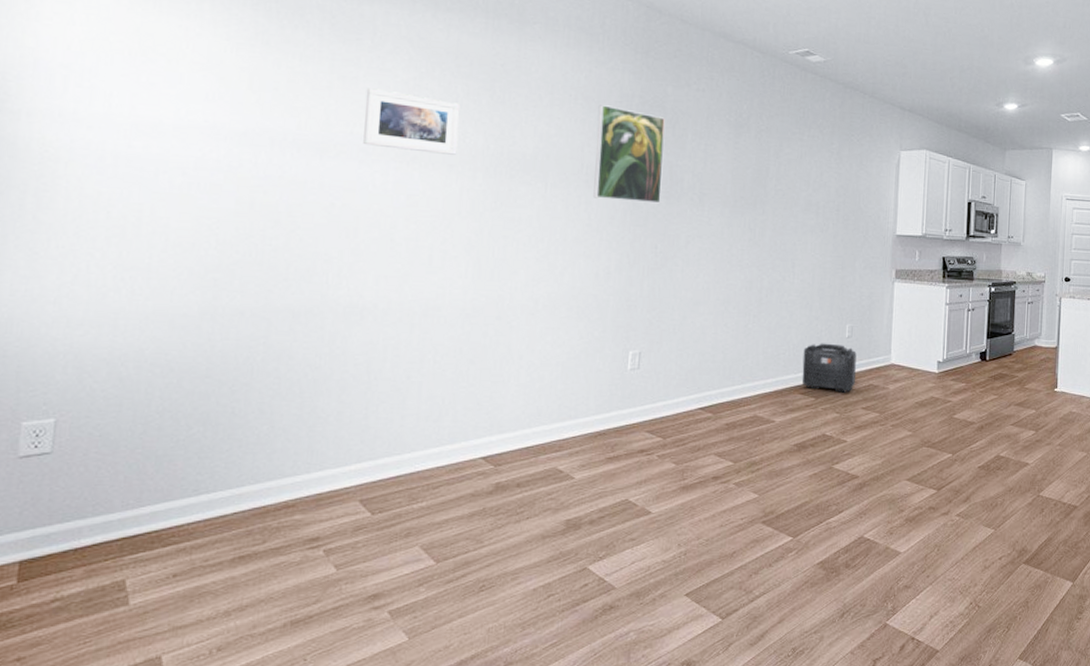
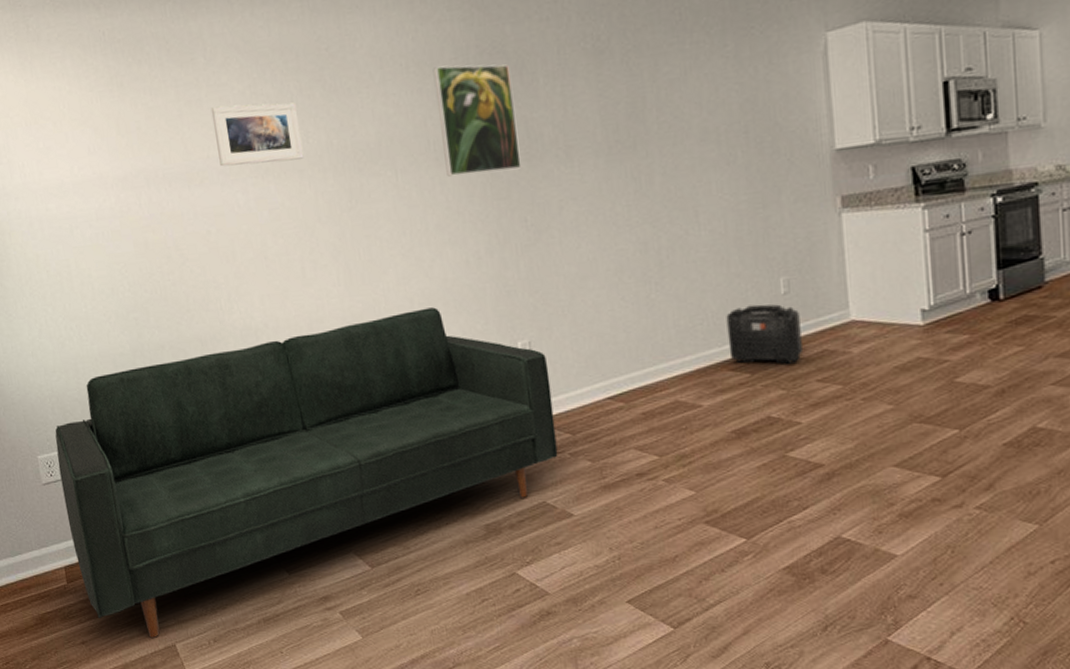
sofa: none [42,310,653,649] -> present [55,307,558,638]

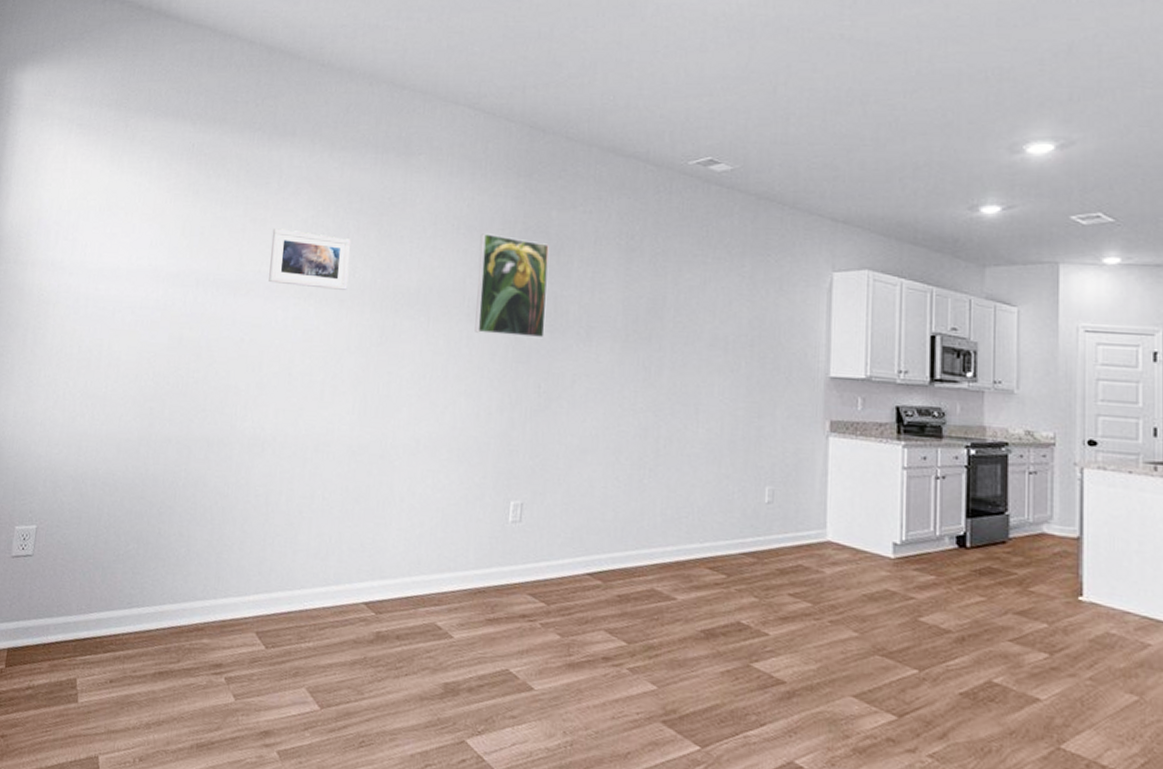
sofa: present [55,307,558,638] -> none [22,451,536,745]
backpack: present [726,304,802,364] -> none [709,507,780,573]

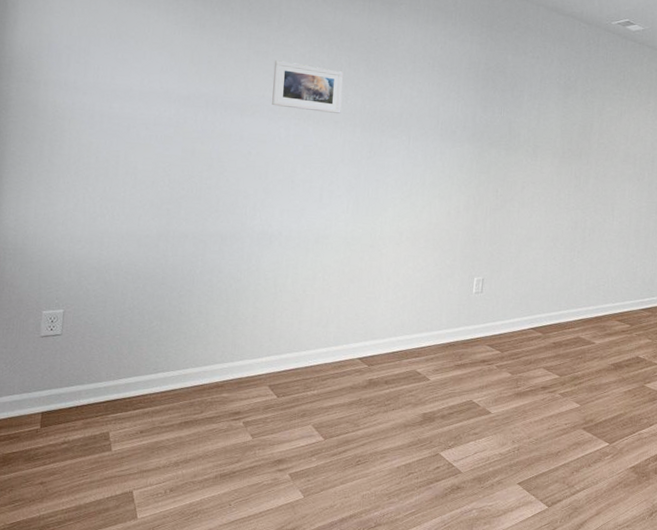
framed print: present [475,233,549,339] -> none [446,71,506,155]

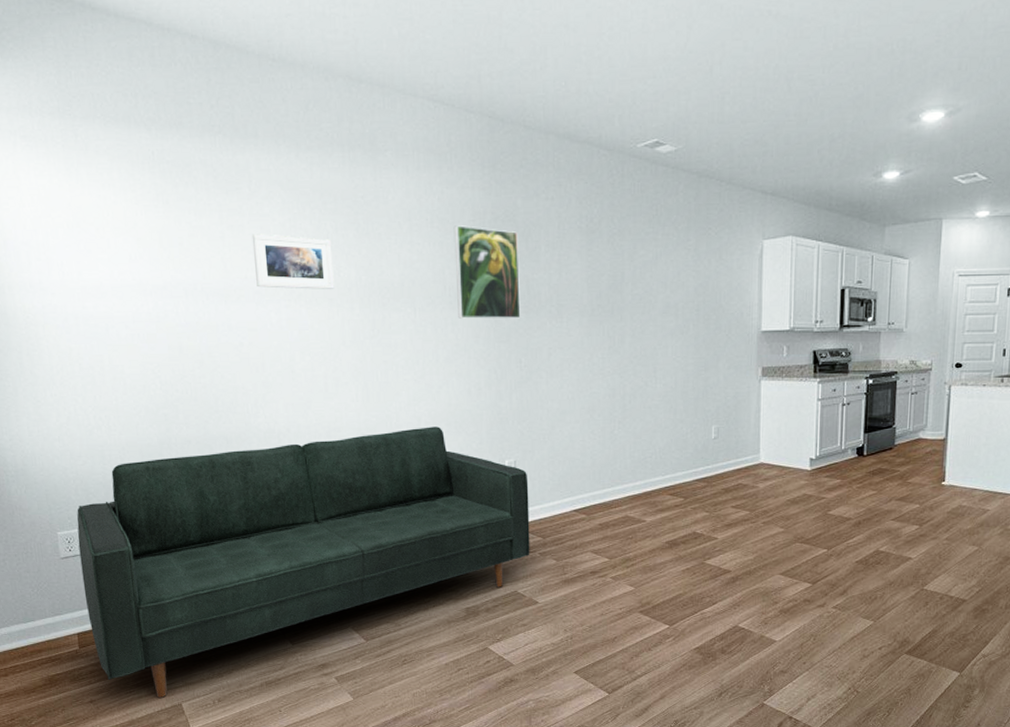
sofa: none [56,241,493,484] -> present [77,426,530,698]
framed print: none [446,71,506,155] -> present [453,225,521,319]

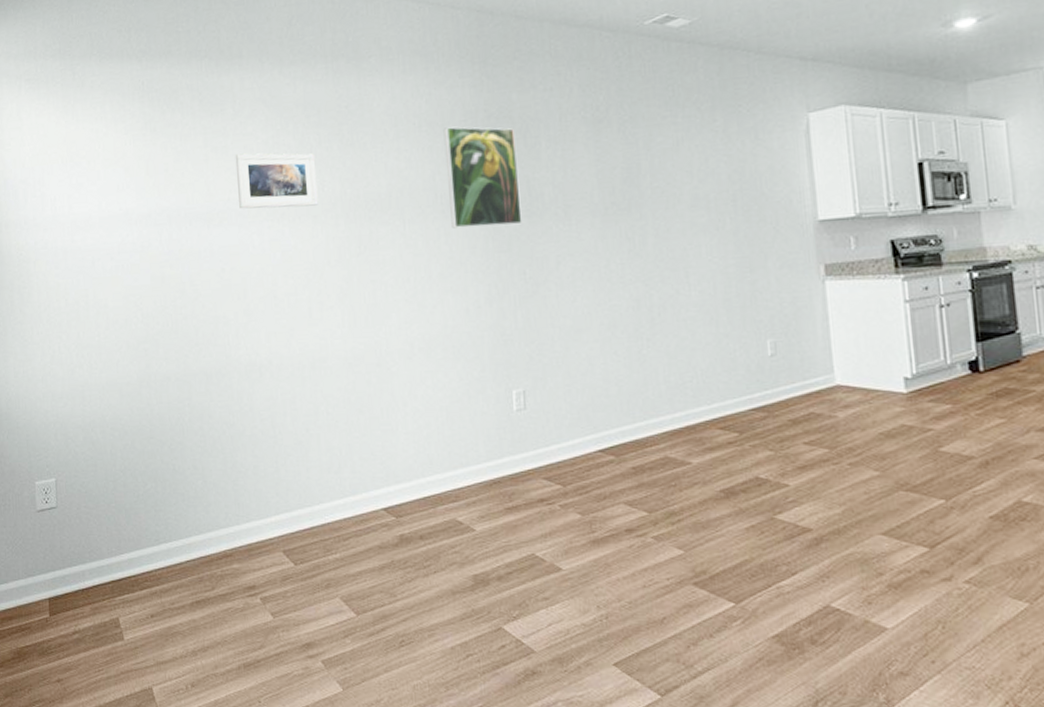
sofa: present [77,426,530,698] -> none [54,352,548,679]

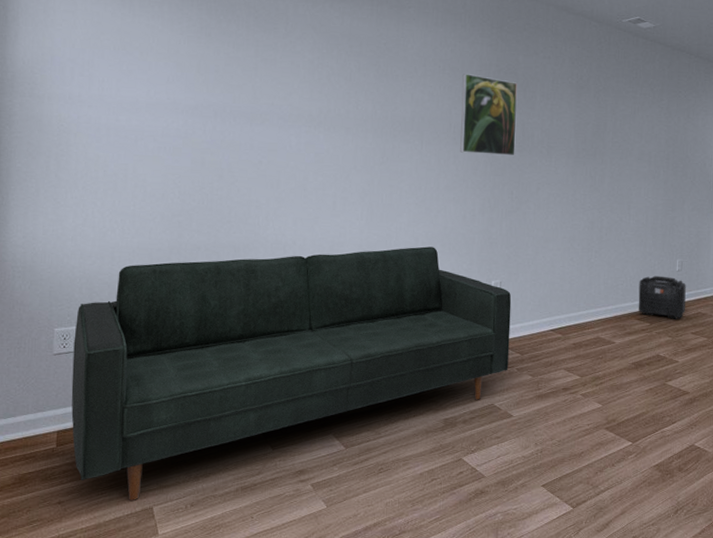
sofa: none [54,352,548,679] -> present [71,246,512,500]
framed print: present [235,153,319,209] -> none [281,67,354,120]
backpack: none [715,365,789,425] -> present [638,275,686,319]

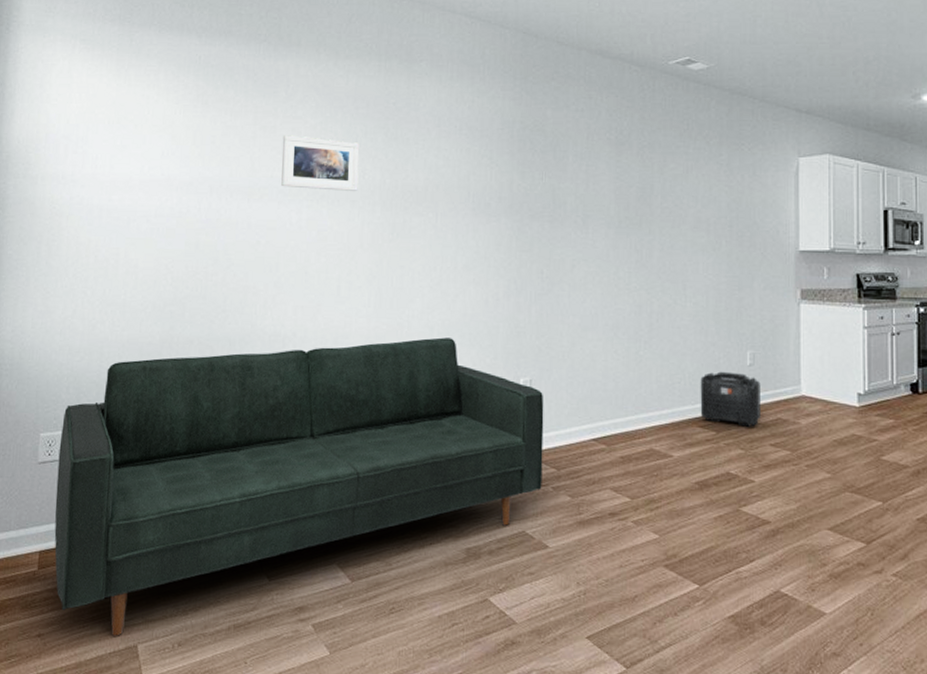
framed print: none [281,67,354,120] -> present [281,135,360,191]
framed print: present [460,74,518,156] -> none [480,133,546,228]

